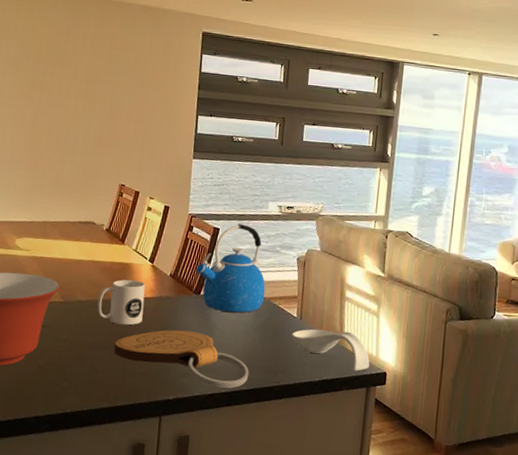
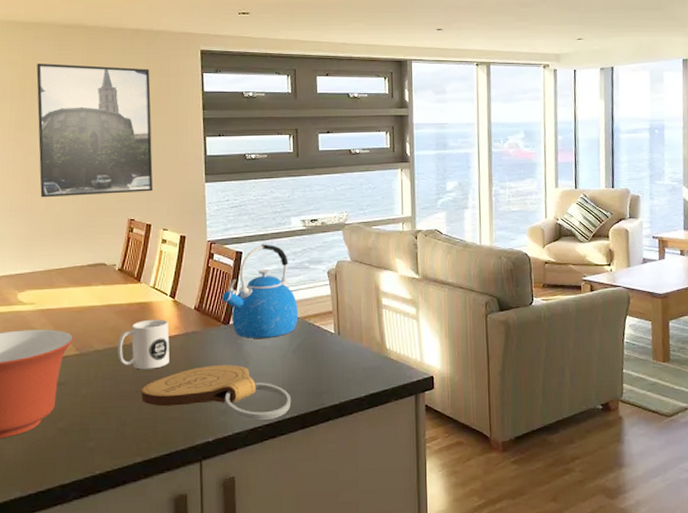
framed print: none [44,30,154,161] -> present [36,63,154,198]
spoon rest: present [291,329,370,371] -> none [331,340,415,380]

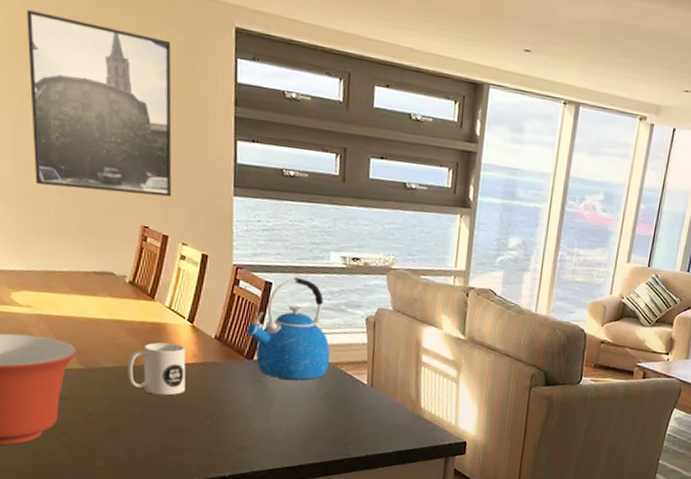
cutting board: present [141,365,291,421] -> none [153,400,315,463]

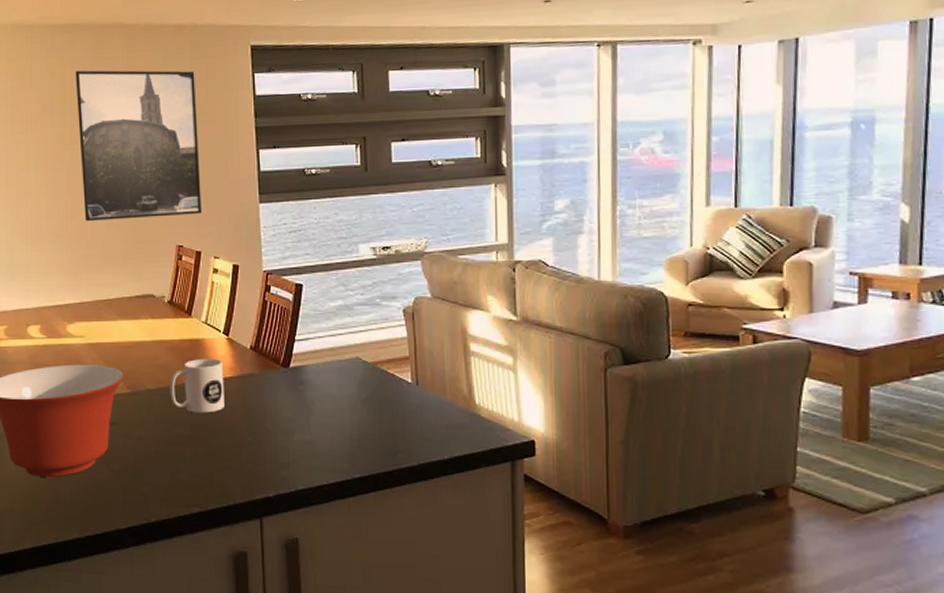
kettle: present [246,277,330,380] -> none [281,275,369,385]

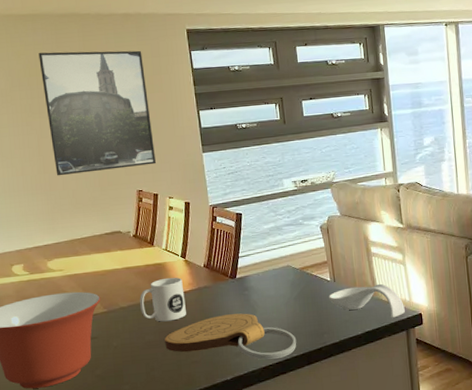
cutting board: none [196,413,361,479] -> present [164,313,297,360]
spoon rest: none [408,394,511,443] -> present [329,283,405,318]

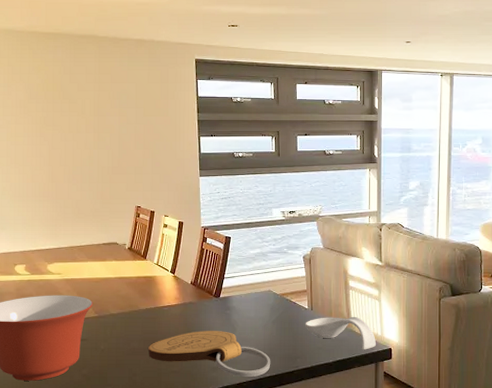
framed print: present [38,50,157,176] -> none [57,70,156,186]
mug: present [140,277,186,322] -> none [129,290,171,331]

